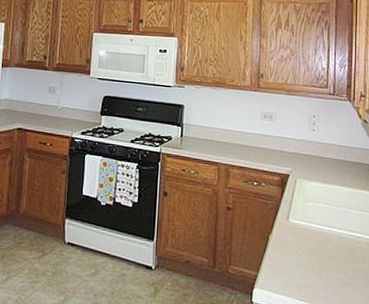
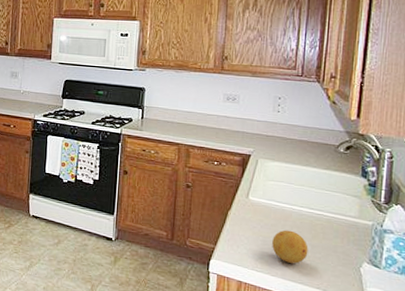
fruit: none [314,254,350,291] -> present [272,230,308,264]

